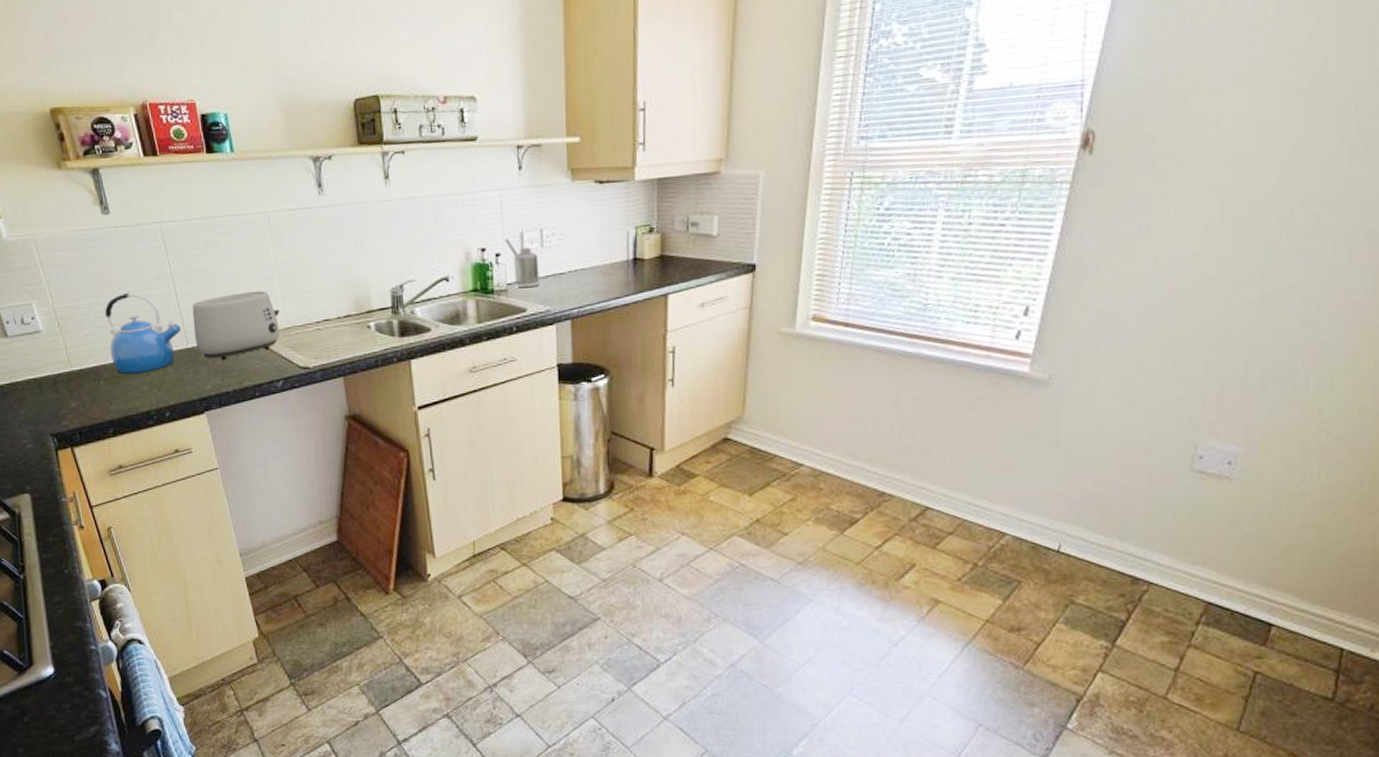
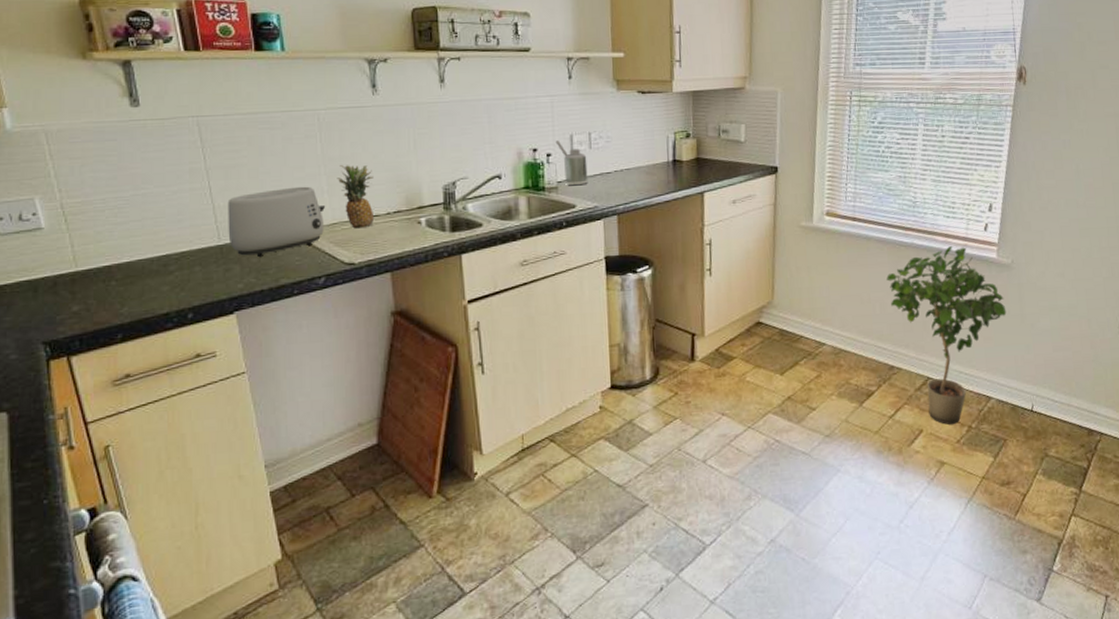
kettle: present [104,292,181,374] -> none [123,187,213,273]
fruit: none [289,268,325,333] -> present [337,165,374,229]
potted plant: none [883,356,1036,560] -> present [886,245,1007,425]

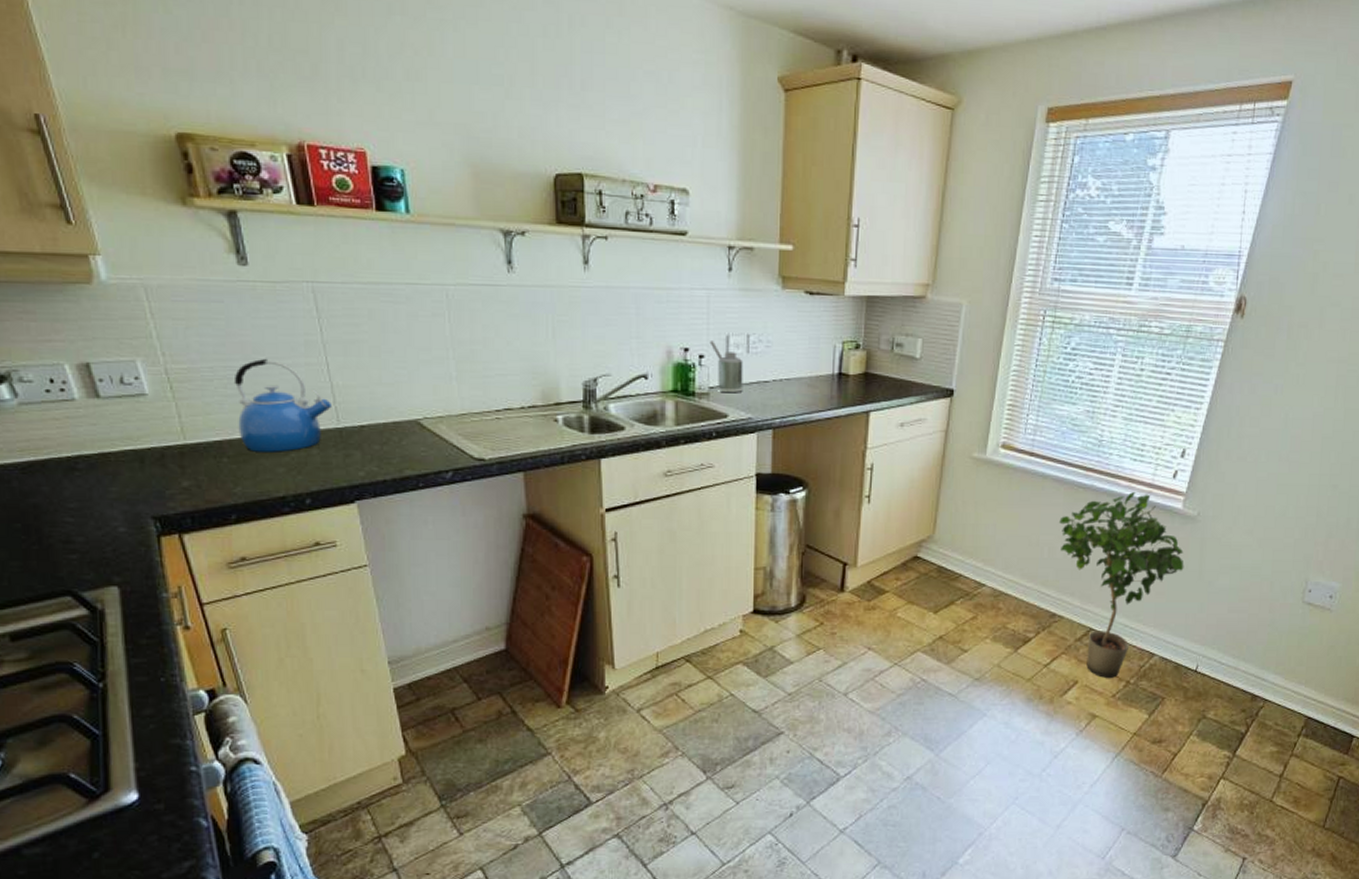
kettle: none [123,187,213,273] -> present [233,358,331,452]
toaster: present [227,186,326,257] -> none [347,370,455,444]
fruit: present [337,165,374,229] -> none [467,350,507,422]

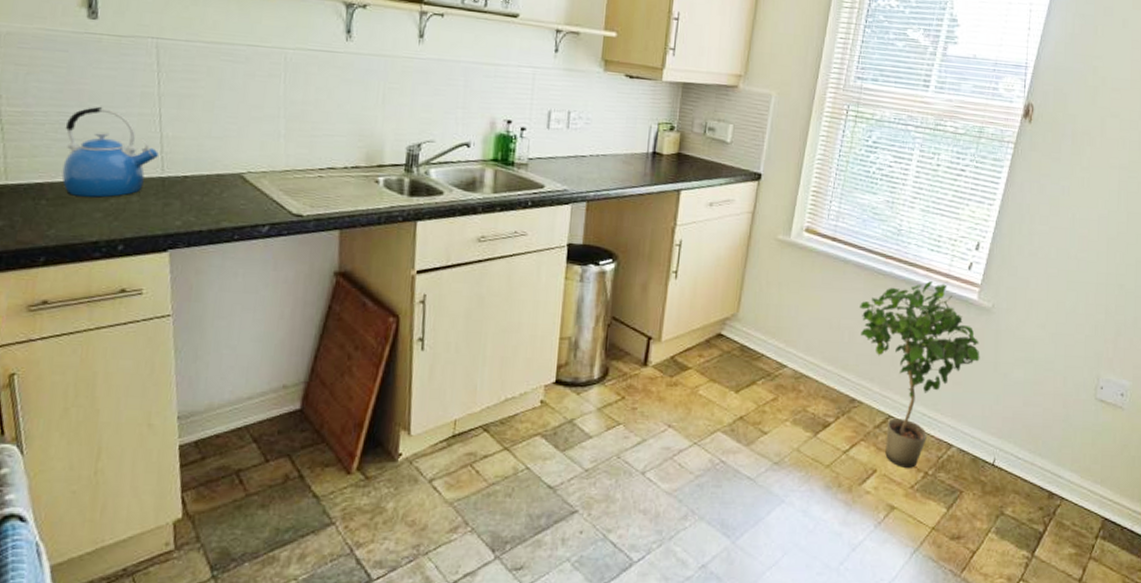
soap dispenser: present [709,341,743,393] -> none [532,115,563,166]

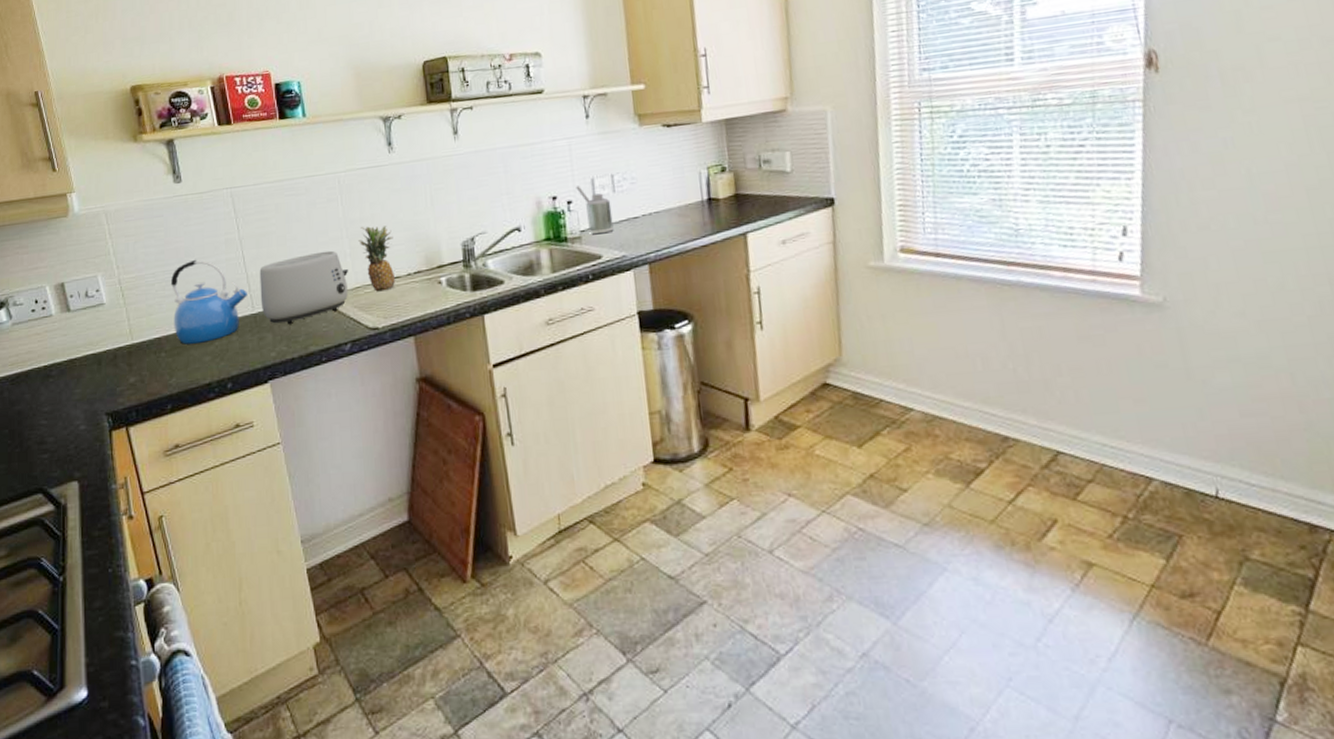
toaster: none [172,126,281,195] -> present [259,250,349,324]
fruit: none [296,110,335,180] -> present [358,226,395,292]
soap dispenser: none [532,115,563,166] -> present [575,186,614,235]
potted plant: present [860,280,980,468] -> none [987,281,1164,514]

